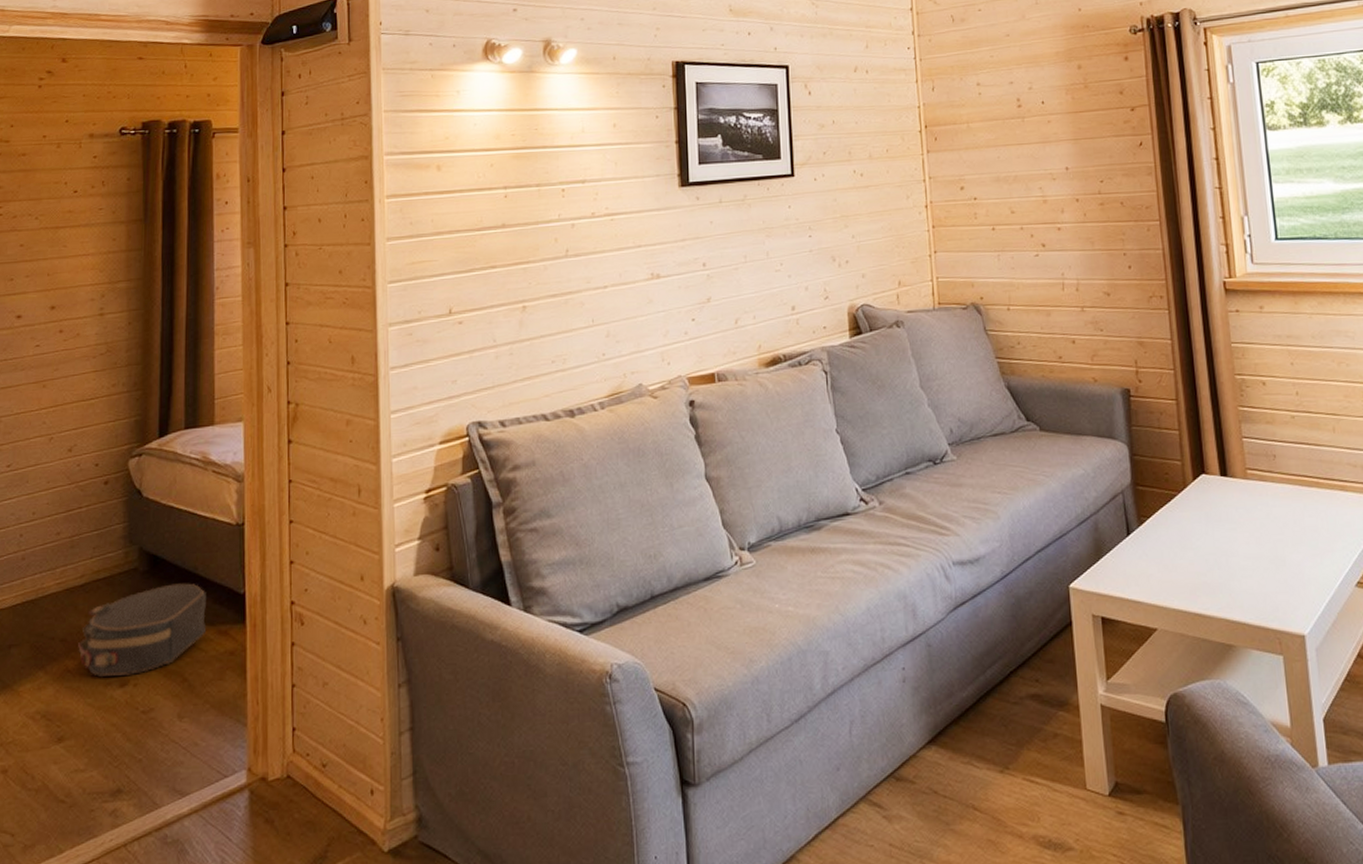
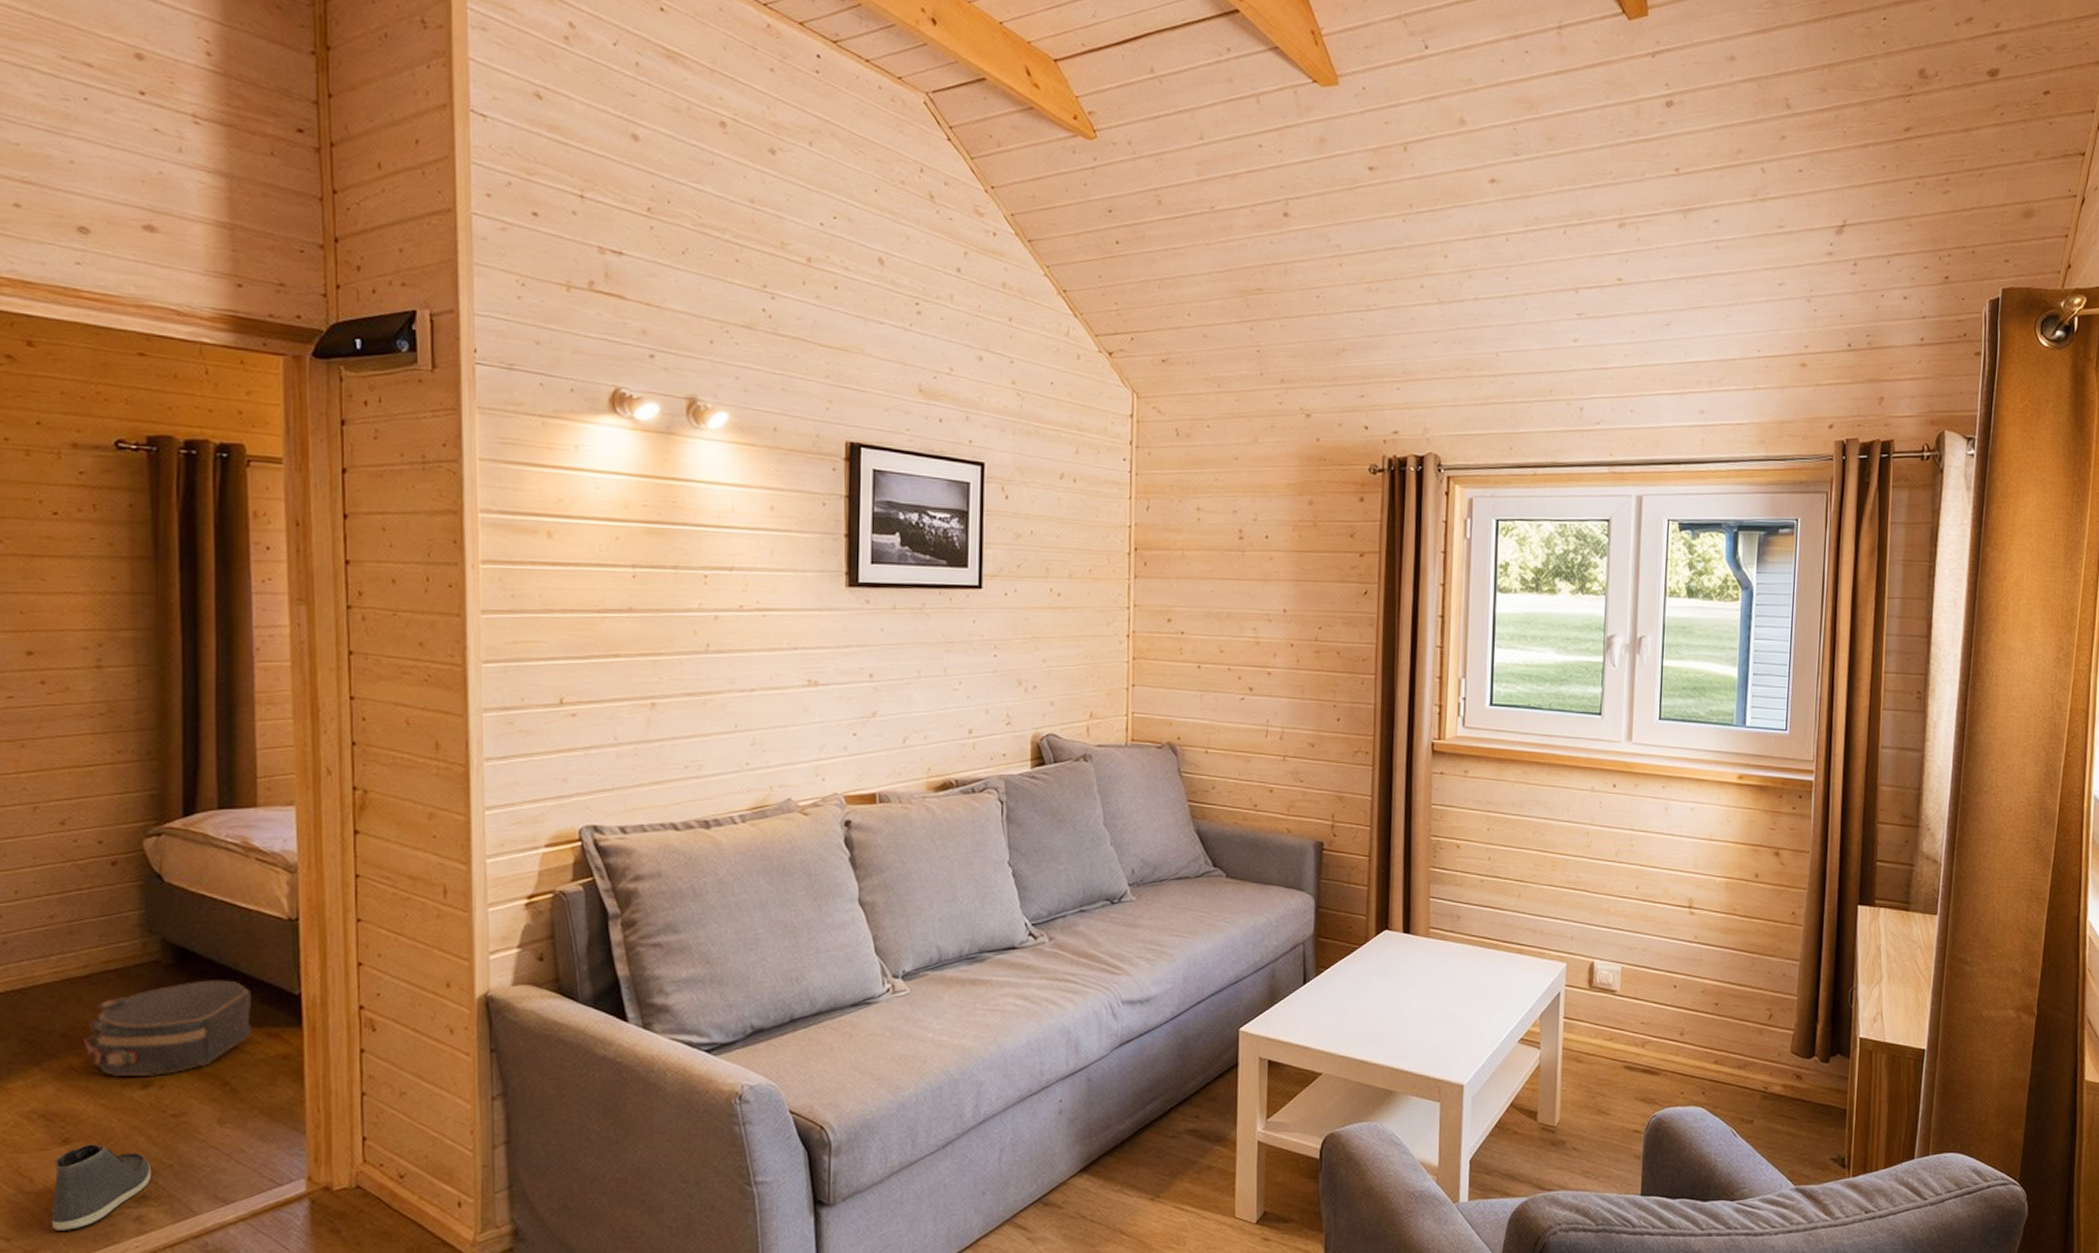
sneaker: none [46,741,125,825] -> present [51,1144,151,1231]

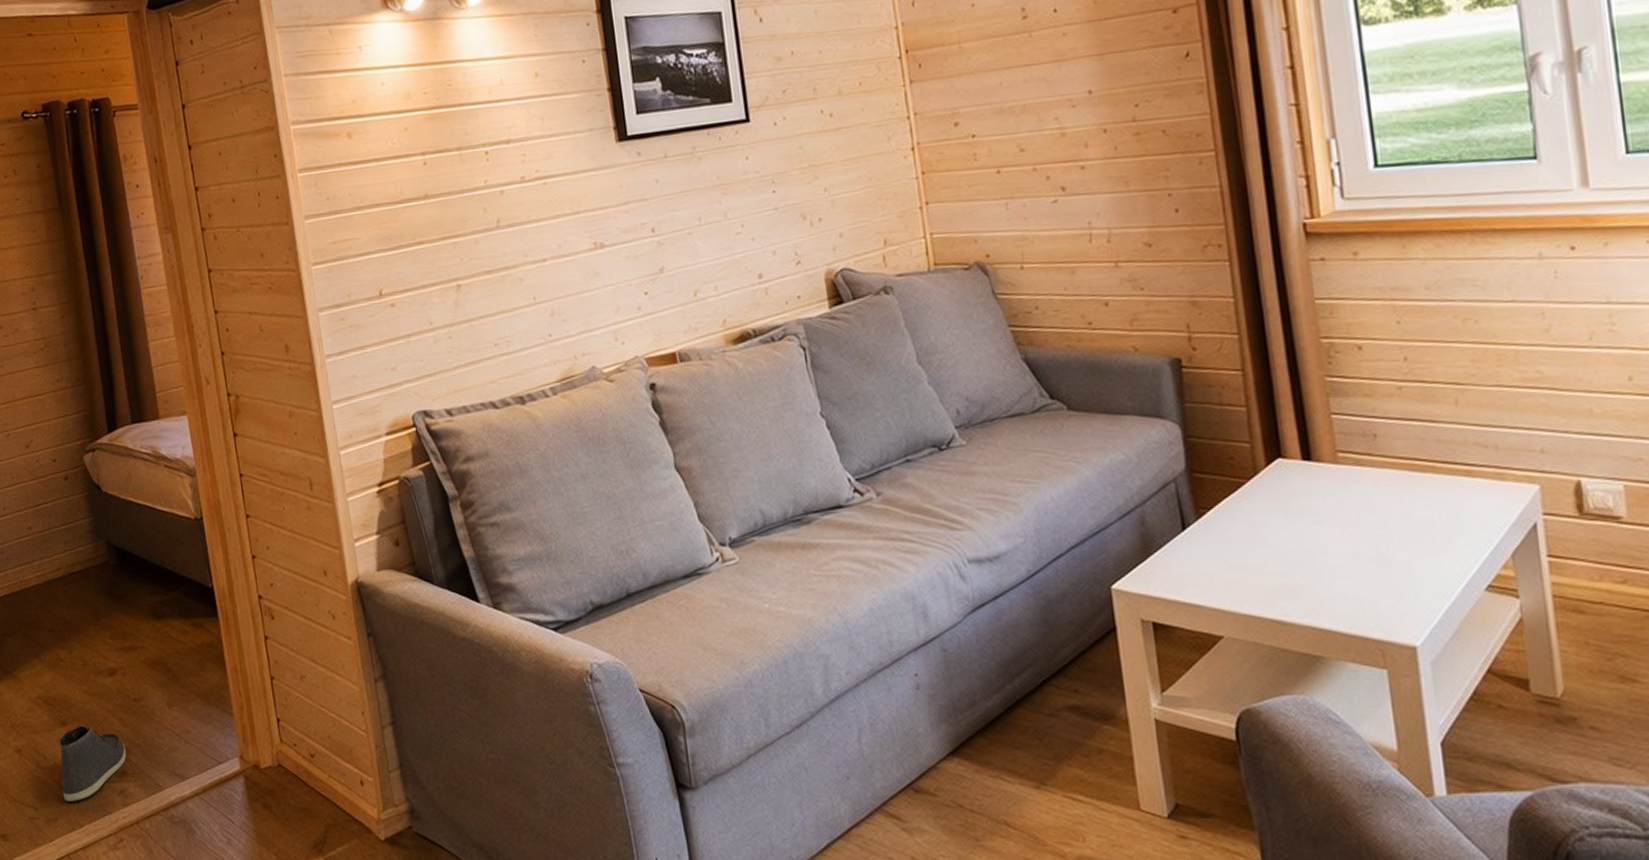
hat box: present [84,980,252,1076] -> none [65,576,182,665]

